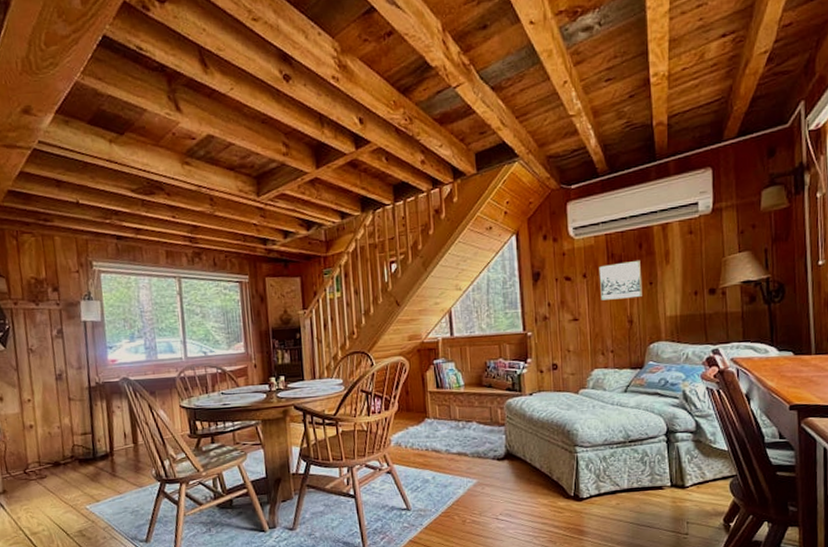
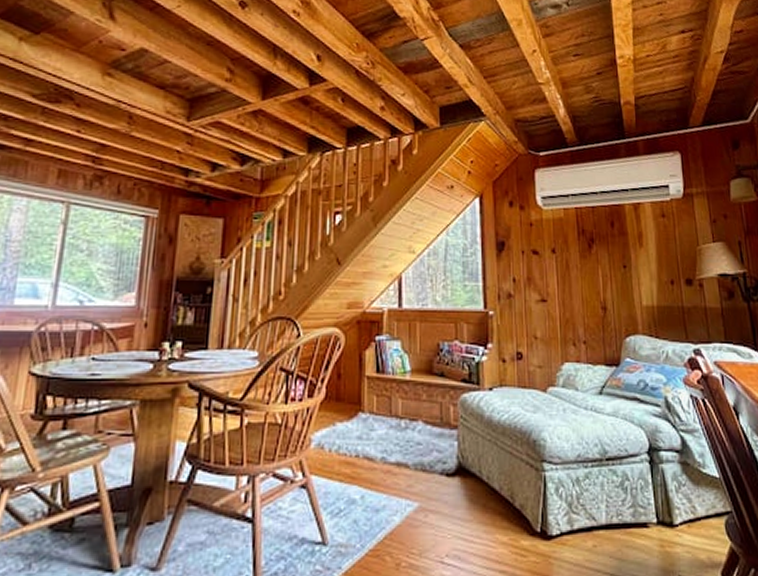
wall art: present [599,260,642,300] -> none [569,239,616,282]

